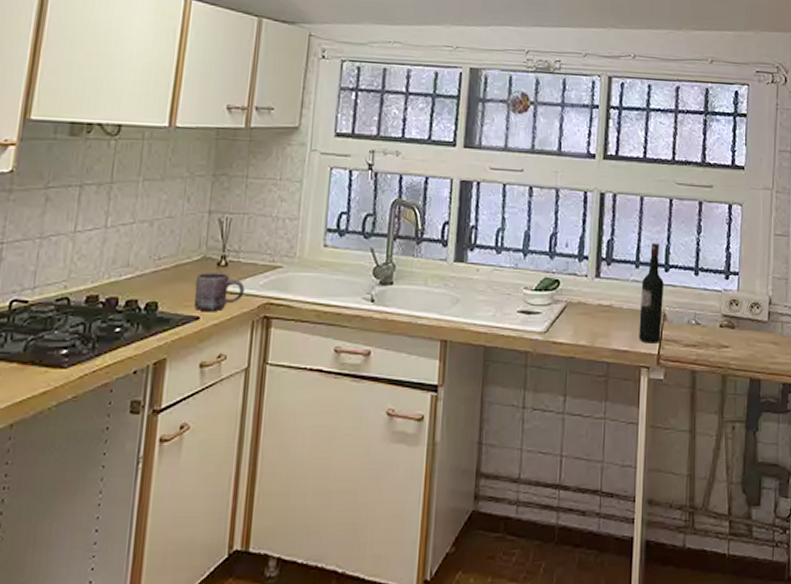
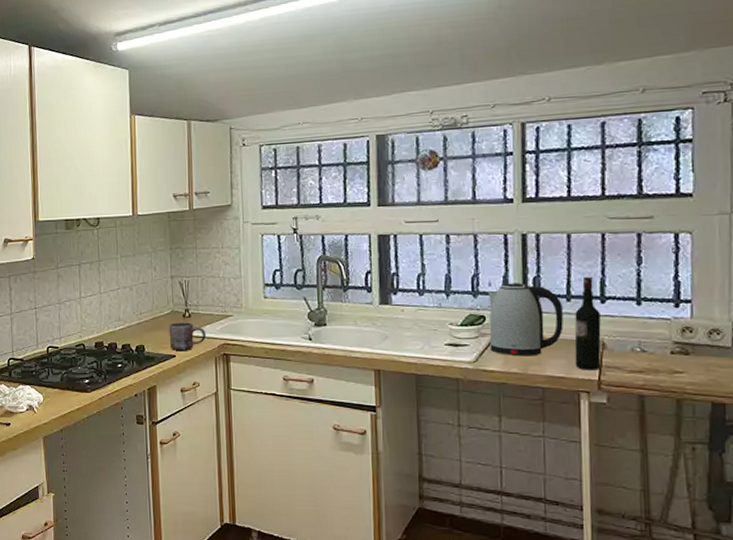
kettle: none [561,245,632,327] -> present [487,283,563,356]

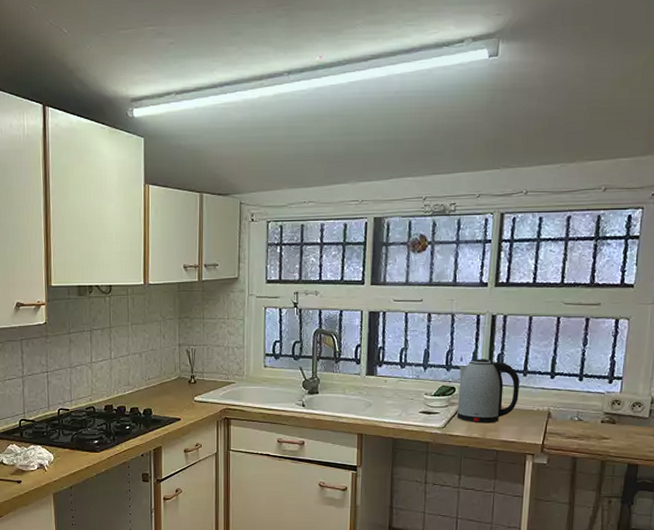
mug: present [169,322,206,352] -> none [175,388,209,415]
wine bottle: present [574,276,601,370] -> none [525,355,549,436]

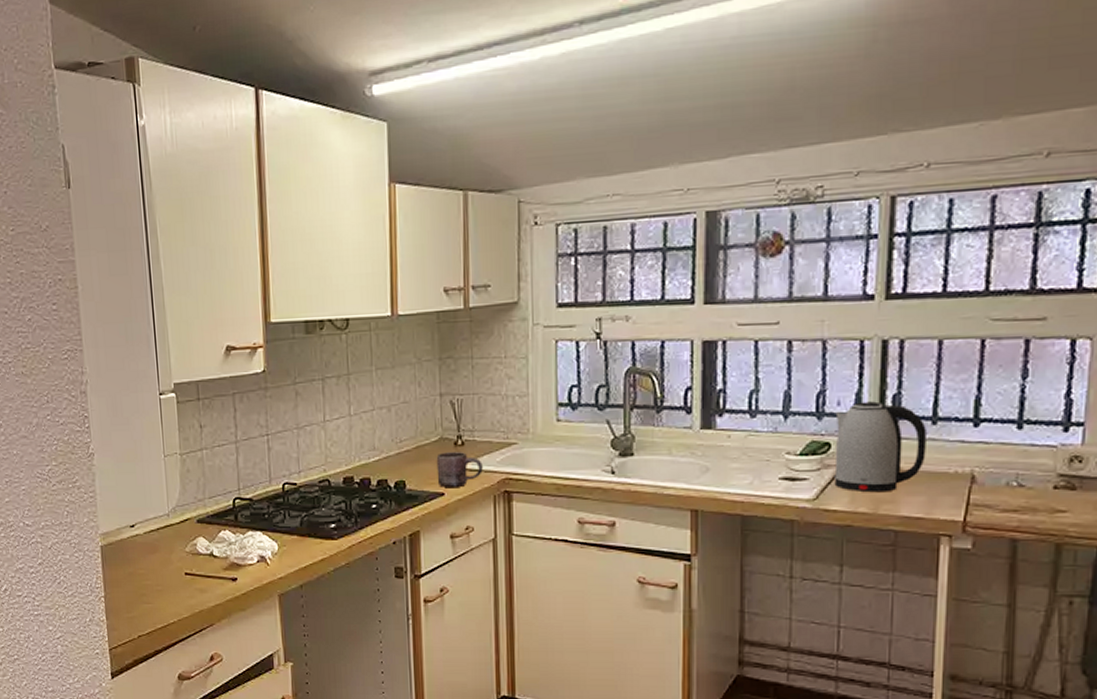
mug: none [175,388,209,415] -> present [436,452,483,488]

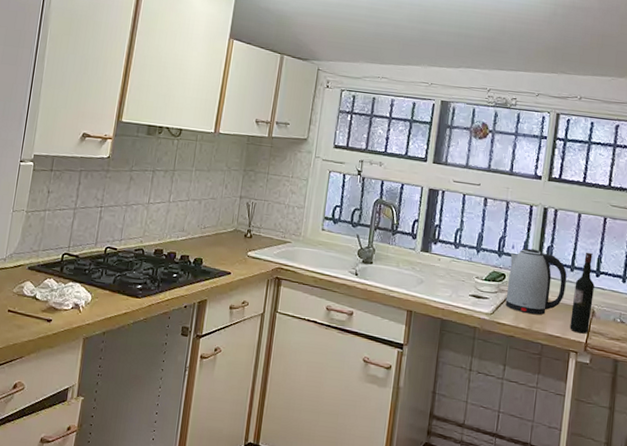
mug: present [436,452,483,488] -> none [227,241,263,270]
wine bottle: none [937,393,972,509] -> present [570,252,595,334]

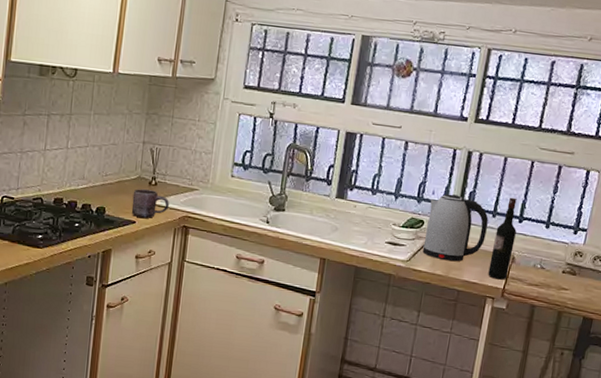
mug: none [227,241,263,270] -> present [131,189,169,219]

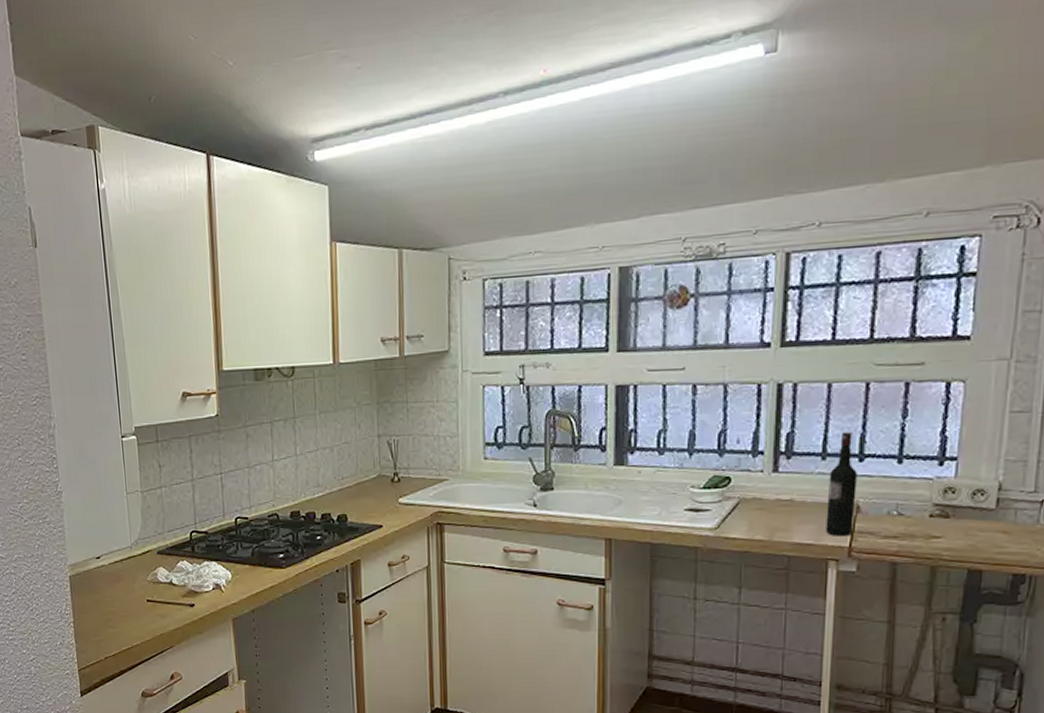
mug: present [131,189,169,219] -> none [375,488,417,521]
kettle: present [422,193,489,262] -> none [734,439,817,522]

